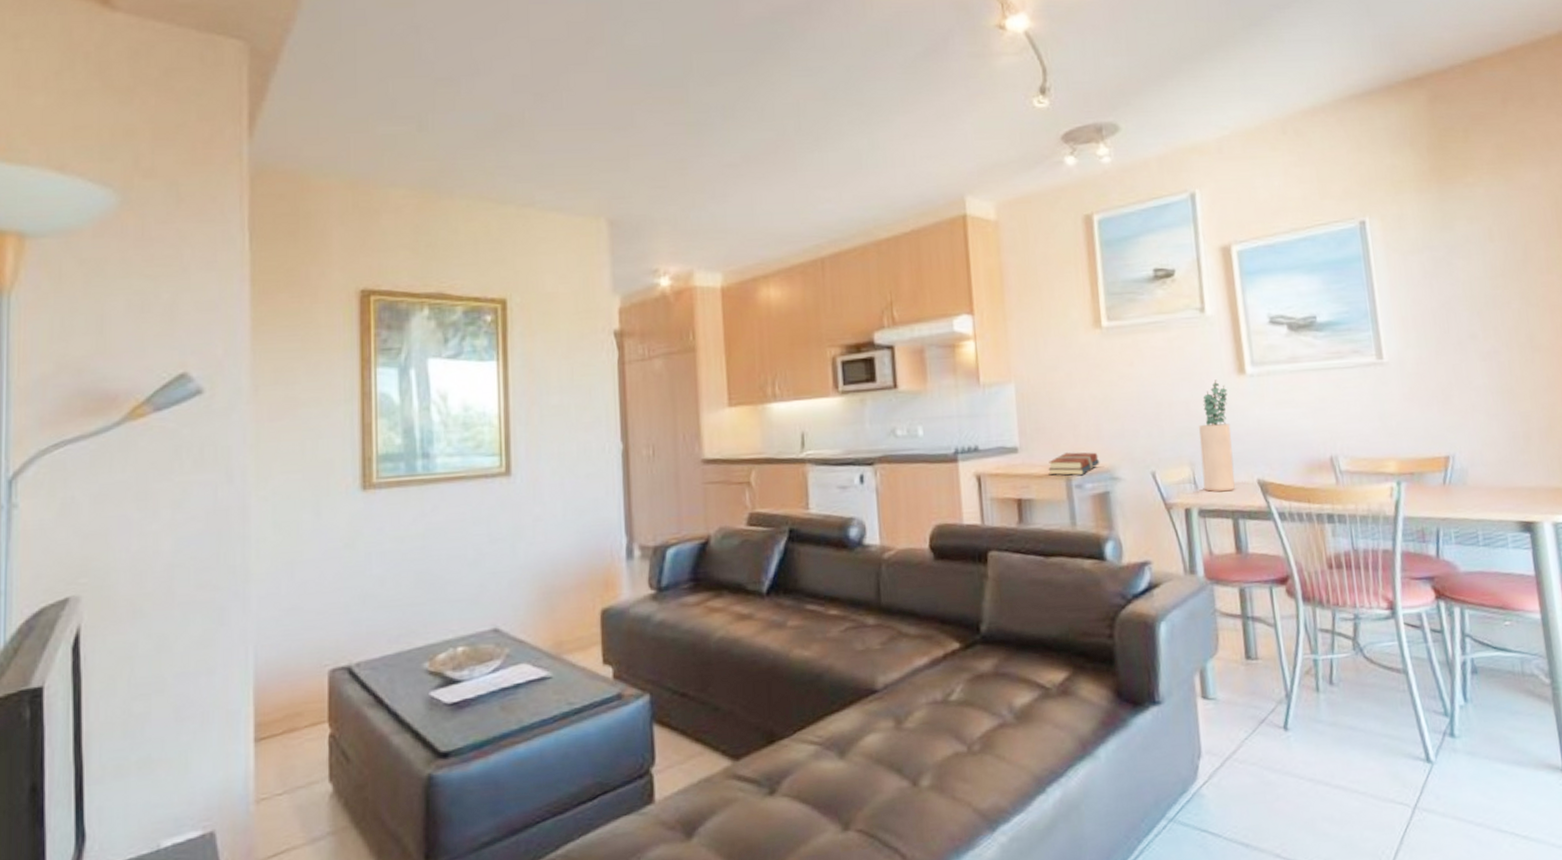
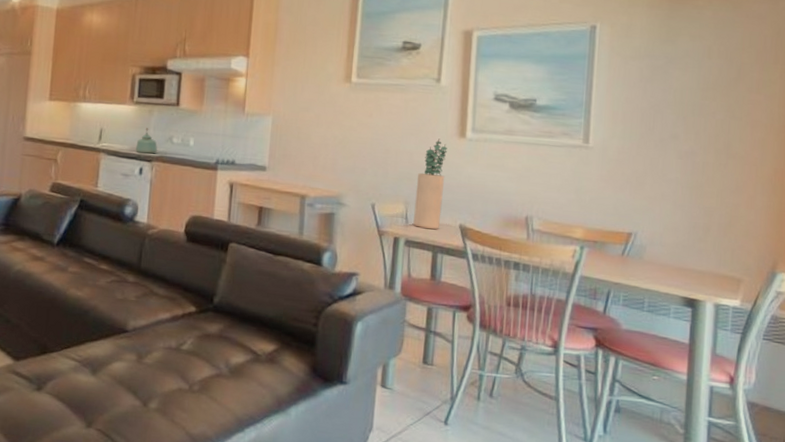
kettle: none [850,422,880,457] -> present [136,128,158,155]
books: present [1048,452,1100,476] -> none [288,177,331,197]

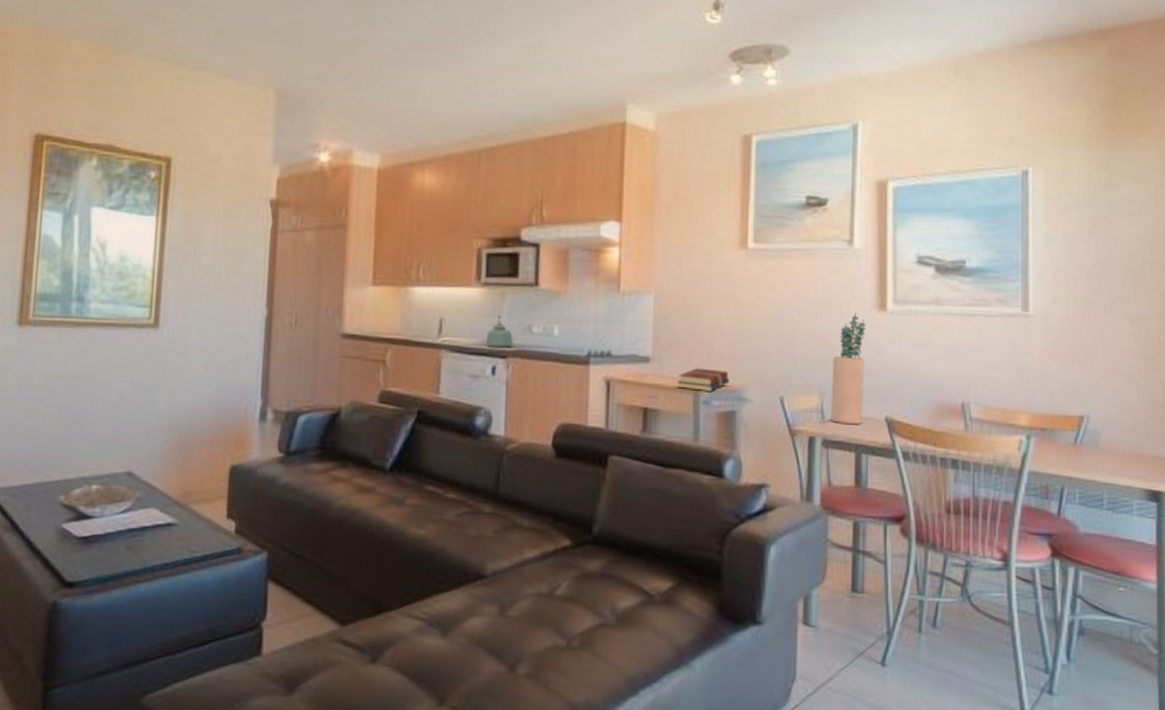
books: none [288,177,331,197] -> present [677,368,730,393]

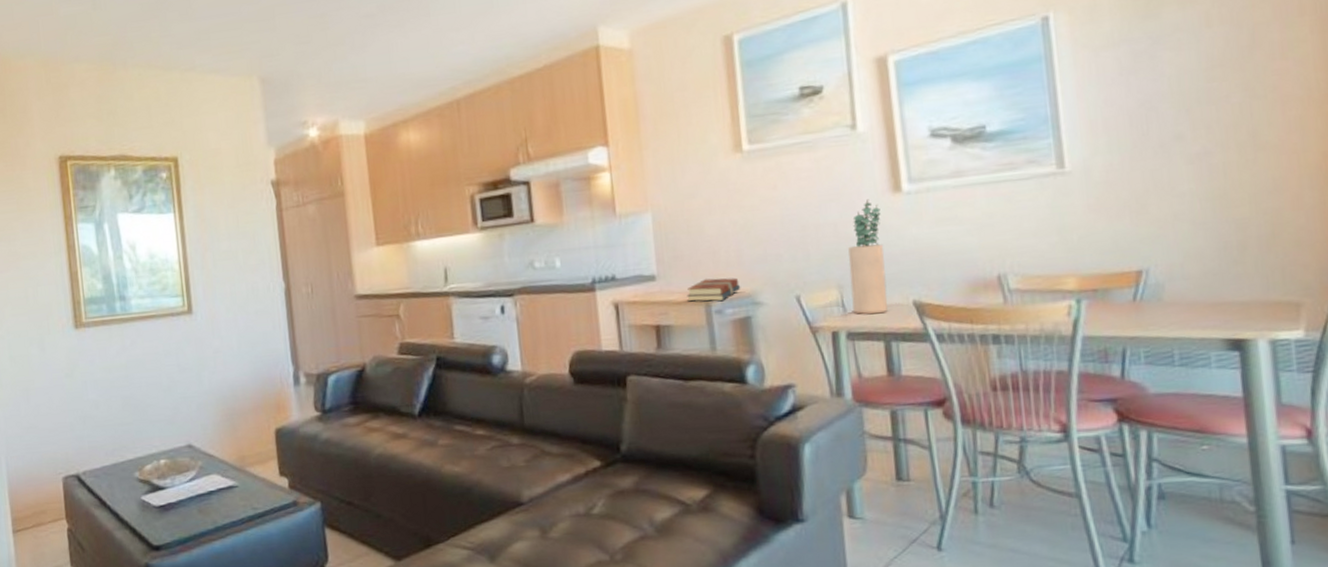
kettle: present [486,315,514,349] -> none [490,256,519,289]

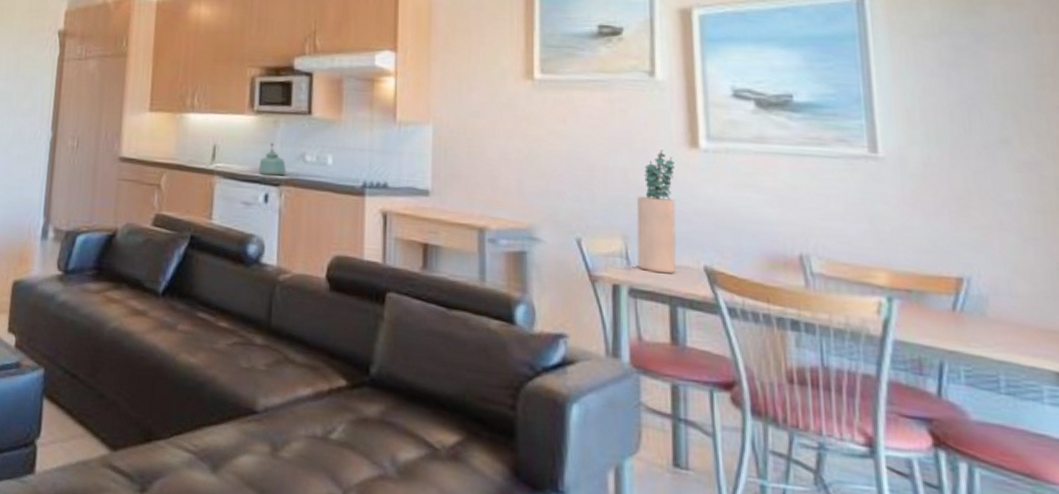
kettle: none [490,256,519,289] -> present [259,143,287,177]
books: present [687,277,741,302] -> none [460,203,519,230]

